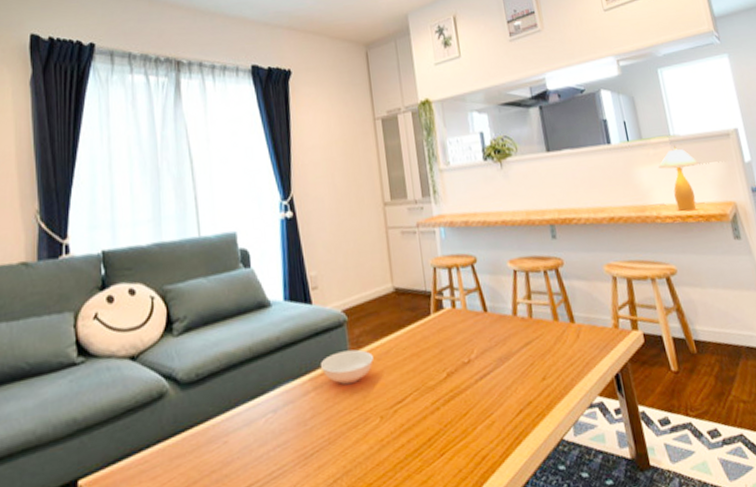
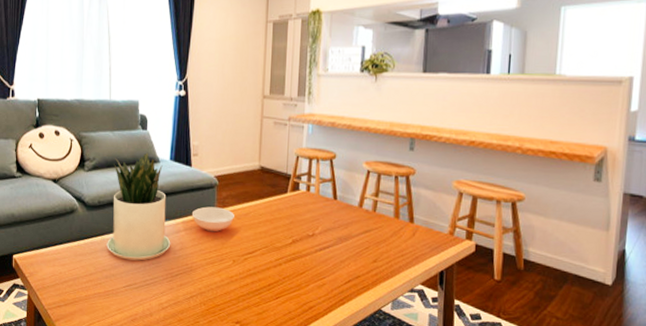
planter: none [211,296,299,450] -> present [107,152,171,261]
table lamp: present [658,145,700,212] -> none [534,84,580,148]

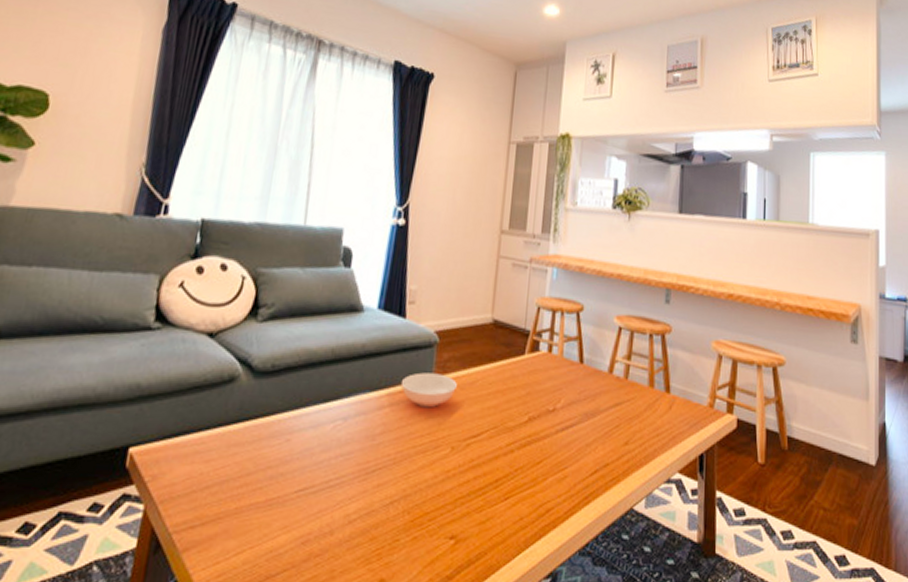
planter: present [107,152,171,261] -> none [276,298,370,451]

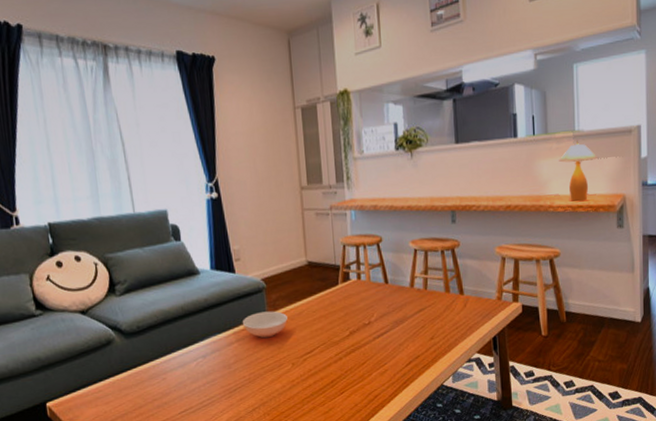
table lamp: none [790,233,833,305] -> present [559,139,599,202]

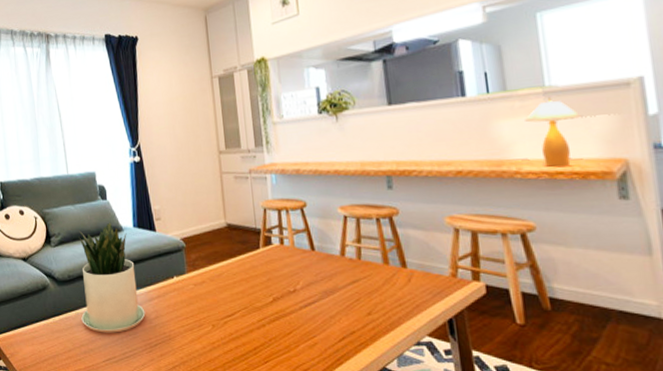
planter: none [148,265,224,385] -> present [78,222,146,333]
bowl: present [242,311,288,339] -> none [162,270,207,297]

